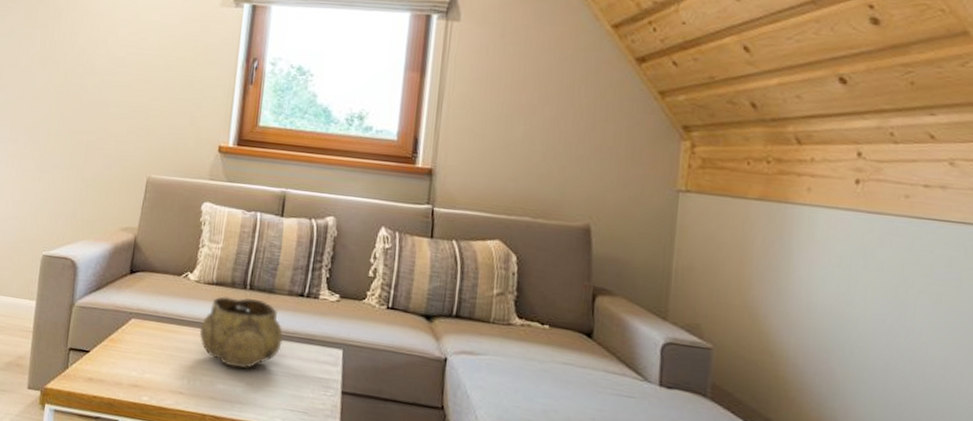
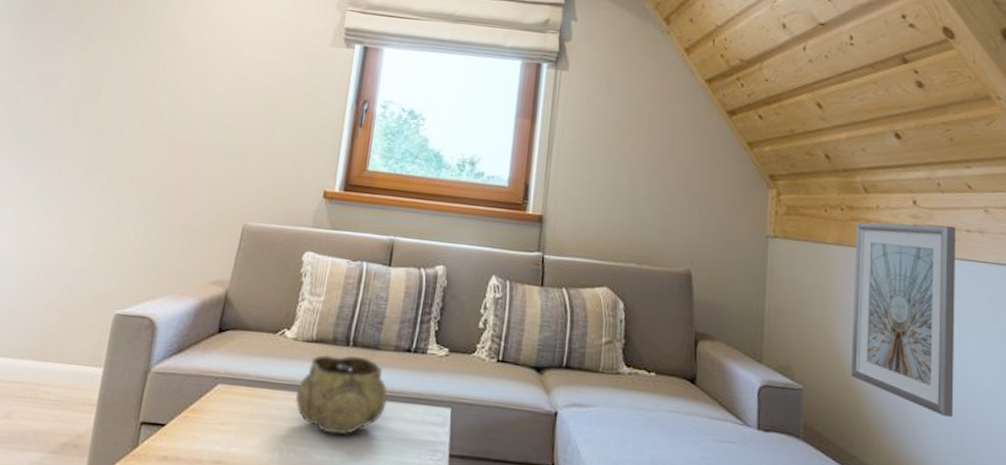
picture frame: none [769,176,911,387] -> present [850,222,956,418]

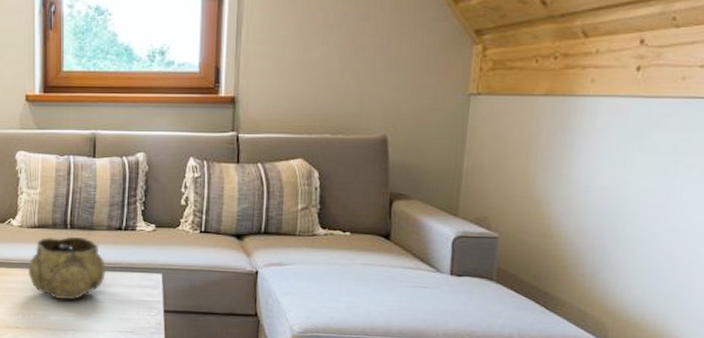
picture frame: present [850,222,956,418] -> none [550,62,689,254]

